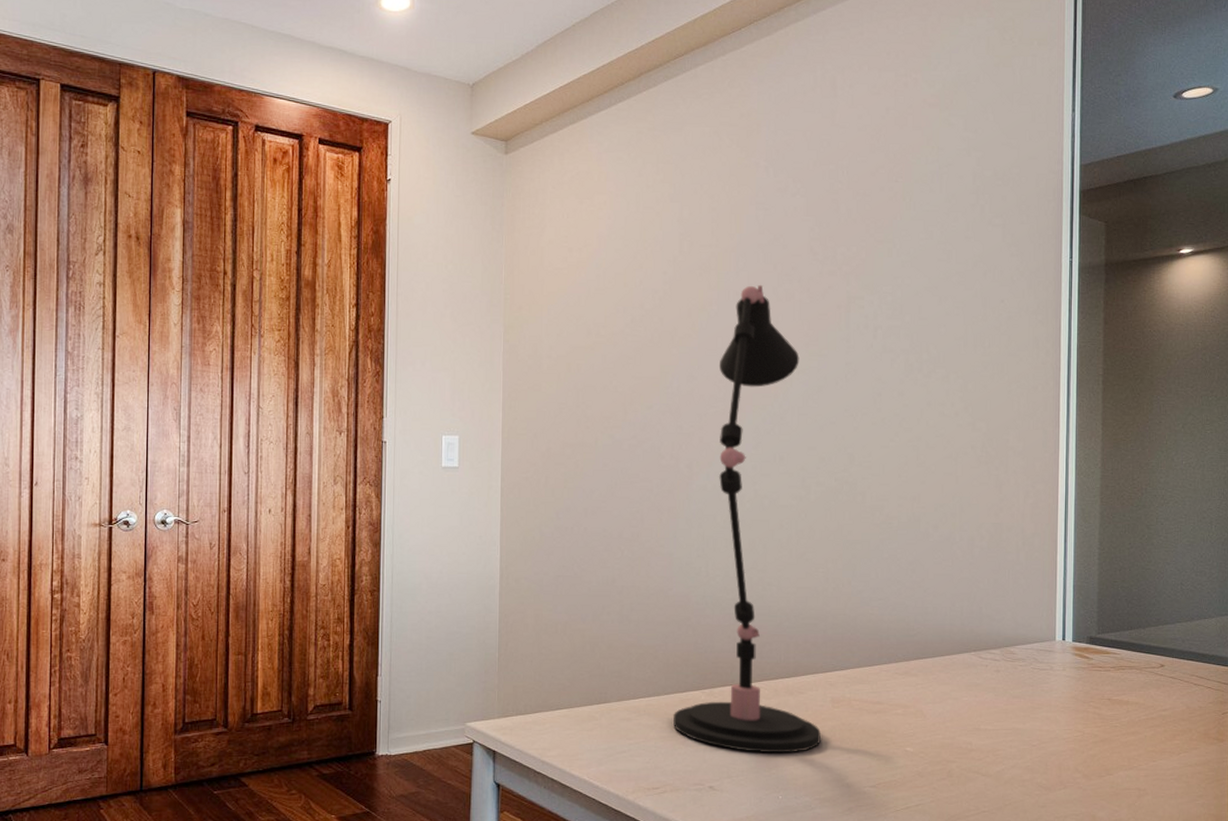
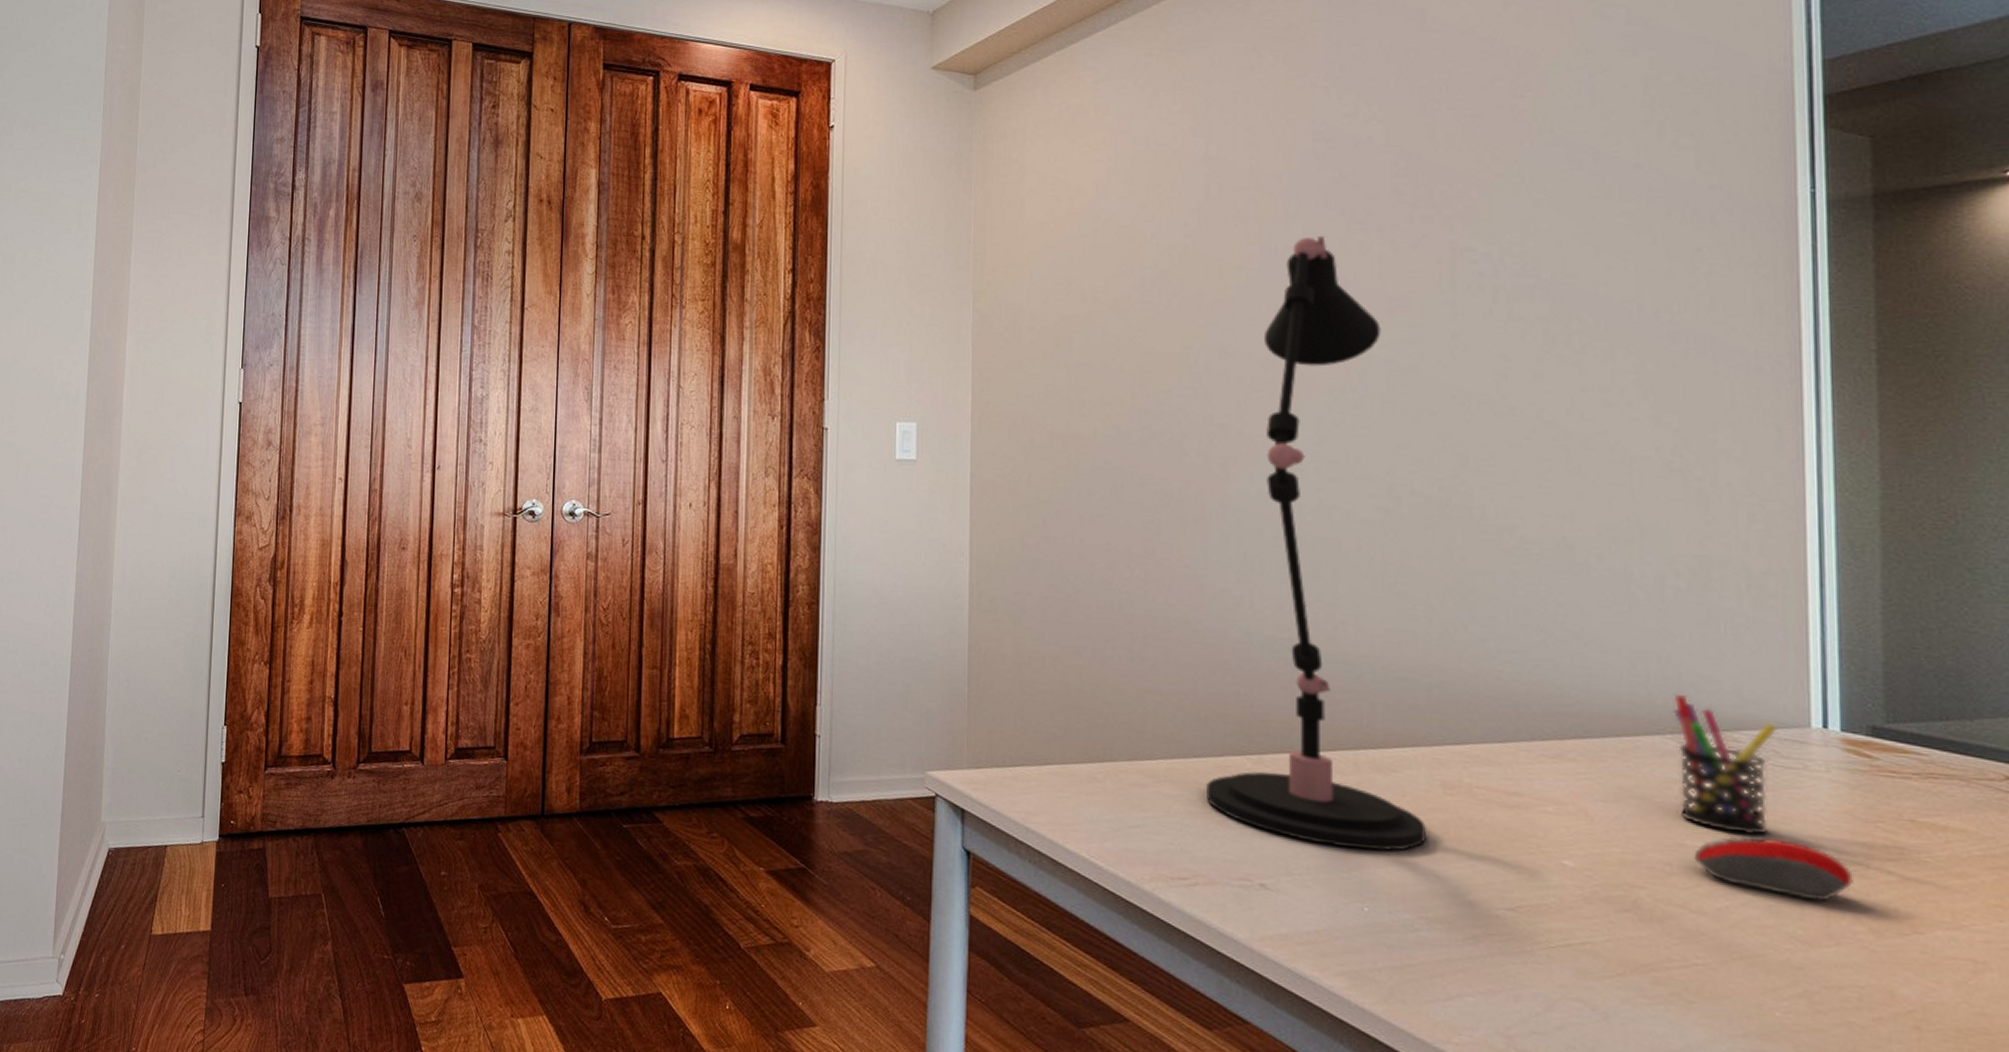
pen holder: none [976,622,1037,720] -> present [1673,693,1778,838]
computer mouse: none [985,720,1075,759] -> present [1694,836,1853,902]

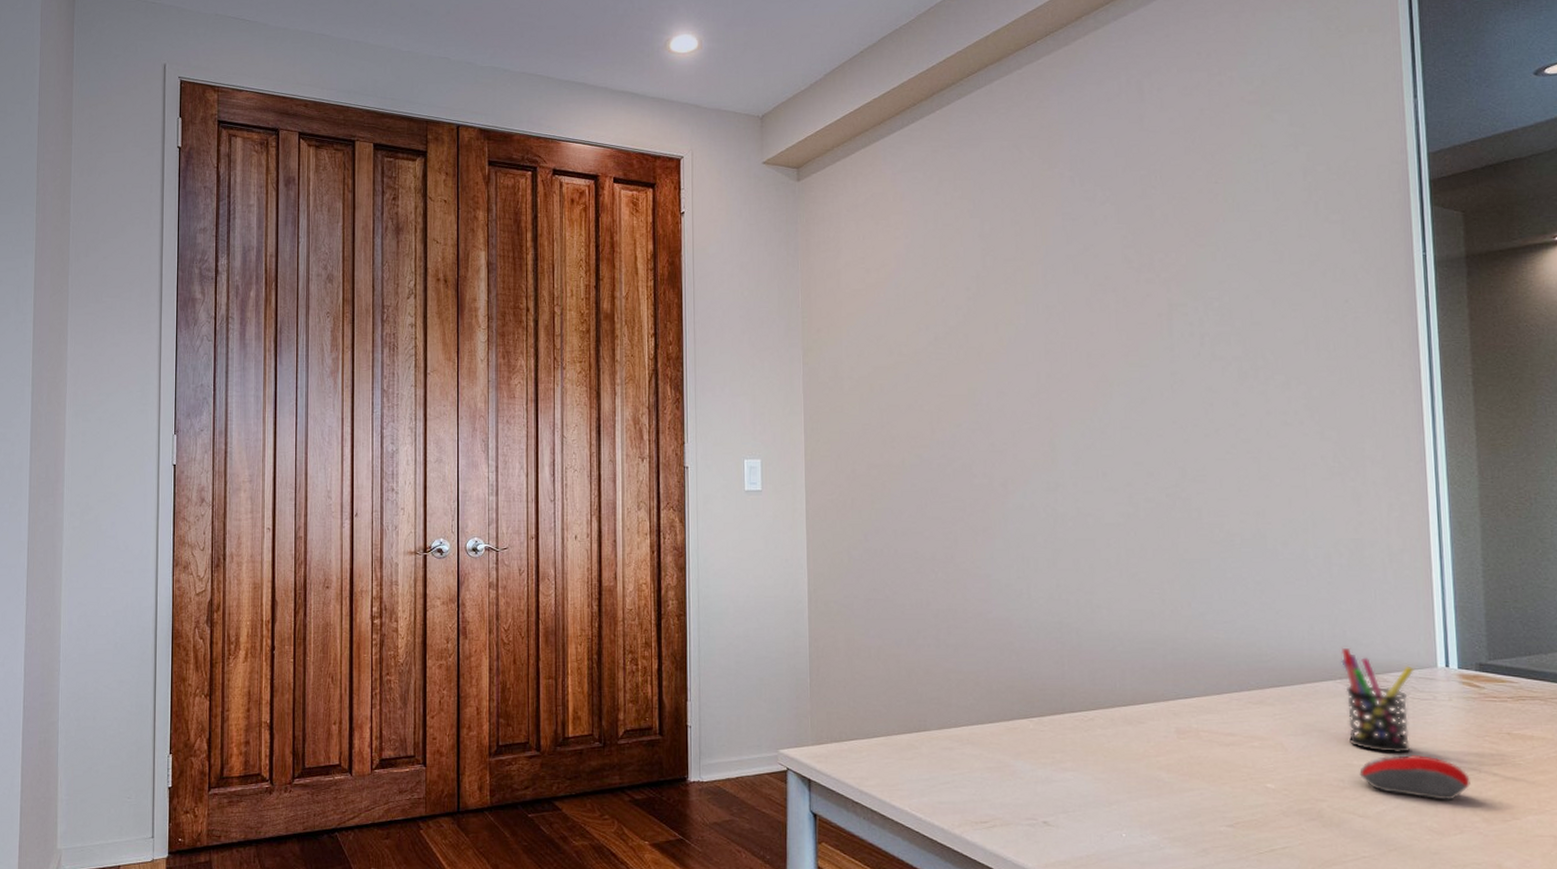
desk lamp: present [1207,235,1426,852] -> none [1000,296,1166,788]

